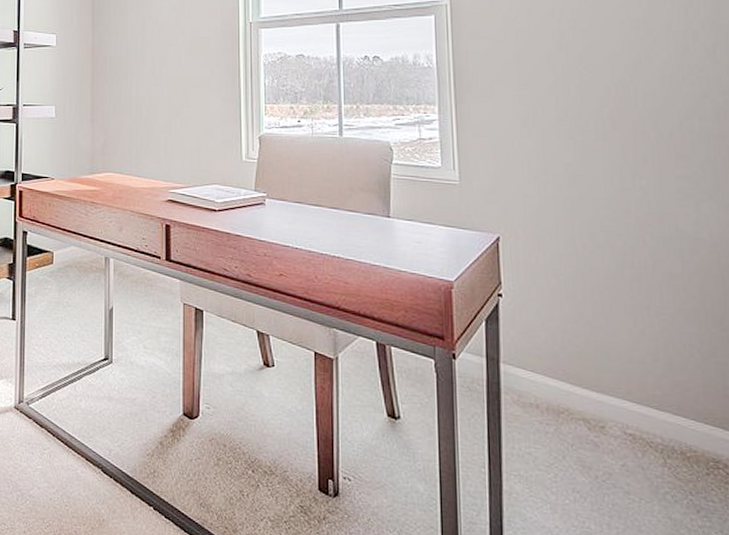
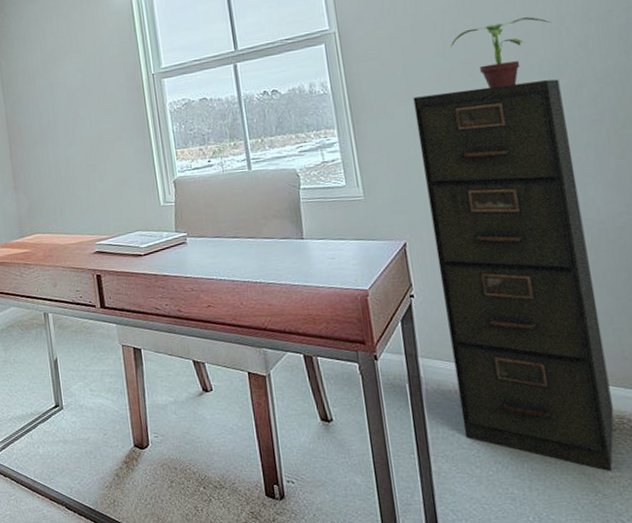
filing cabinet: none [522,83,709,519] -> present [413,79,614,471]
potted plant: none [568,16,678,86] -> present [450,17,552,88]

